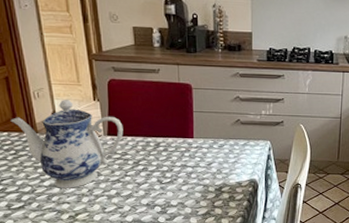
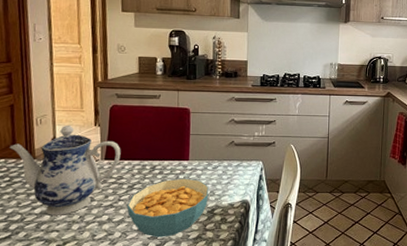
cereal bowl: none [134,156,216,212] -> present [127,178,209,238]

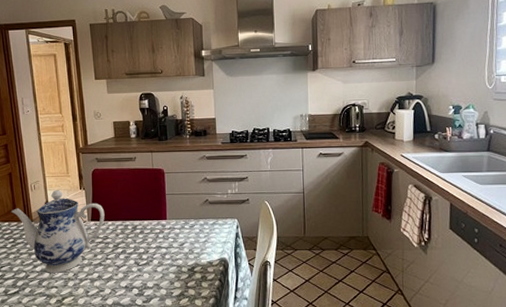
cereal bowl: present [127,178,209,238] -> none [114,237,188,294]

